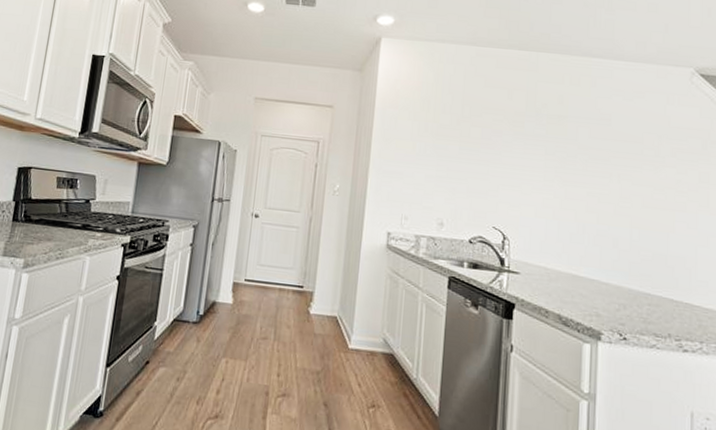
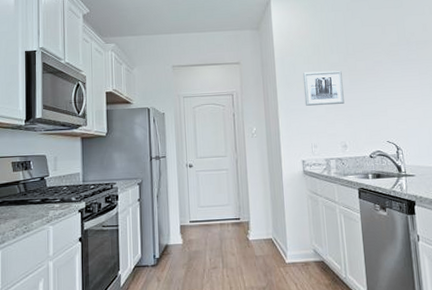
wall art: none [401,129,452,174] -> present [303,70,345,106]

